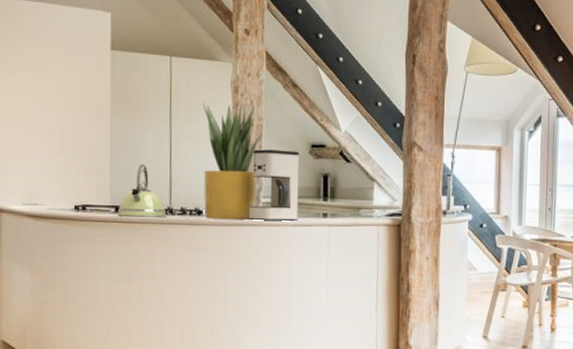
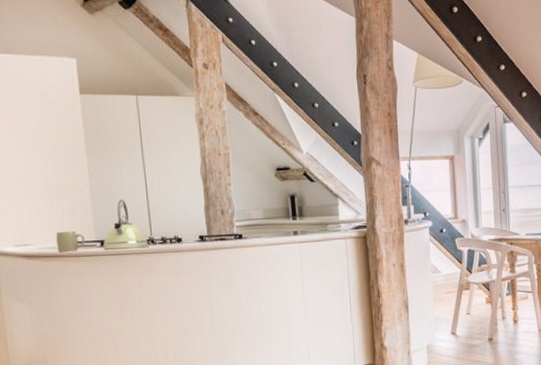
mug: none [68,192,99,216] -> present [56,230,86,253]
planter: present [202,103,261,220] -> none [171,135,231,246]
coffee maker: present [248,149,300,221] -> none [222,175,271,244]

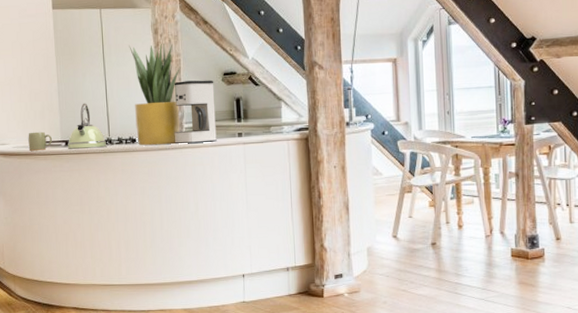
planter: none [171,135,231,246] -> present [129,44,180,146]
coffee maker: none [222,175,271,244] -> present [174,80,217,144]

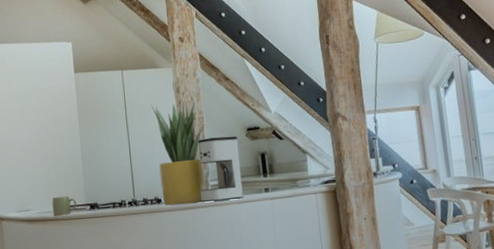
kettle: present [67,103,107,149] -> none [92,164,133,212]

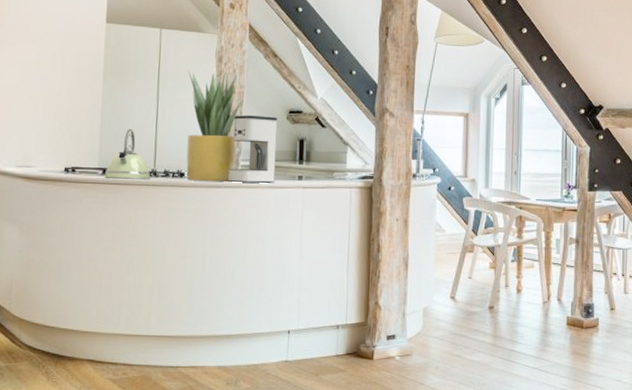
mug: present [52,195,77,217] -> none [58,155,88,178]
kettle: none [92,164,133,212] -> present [104,128,151,180]

